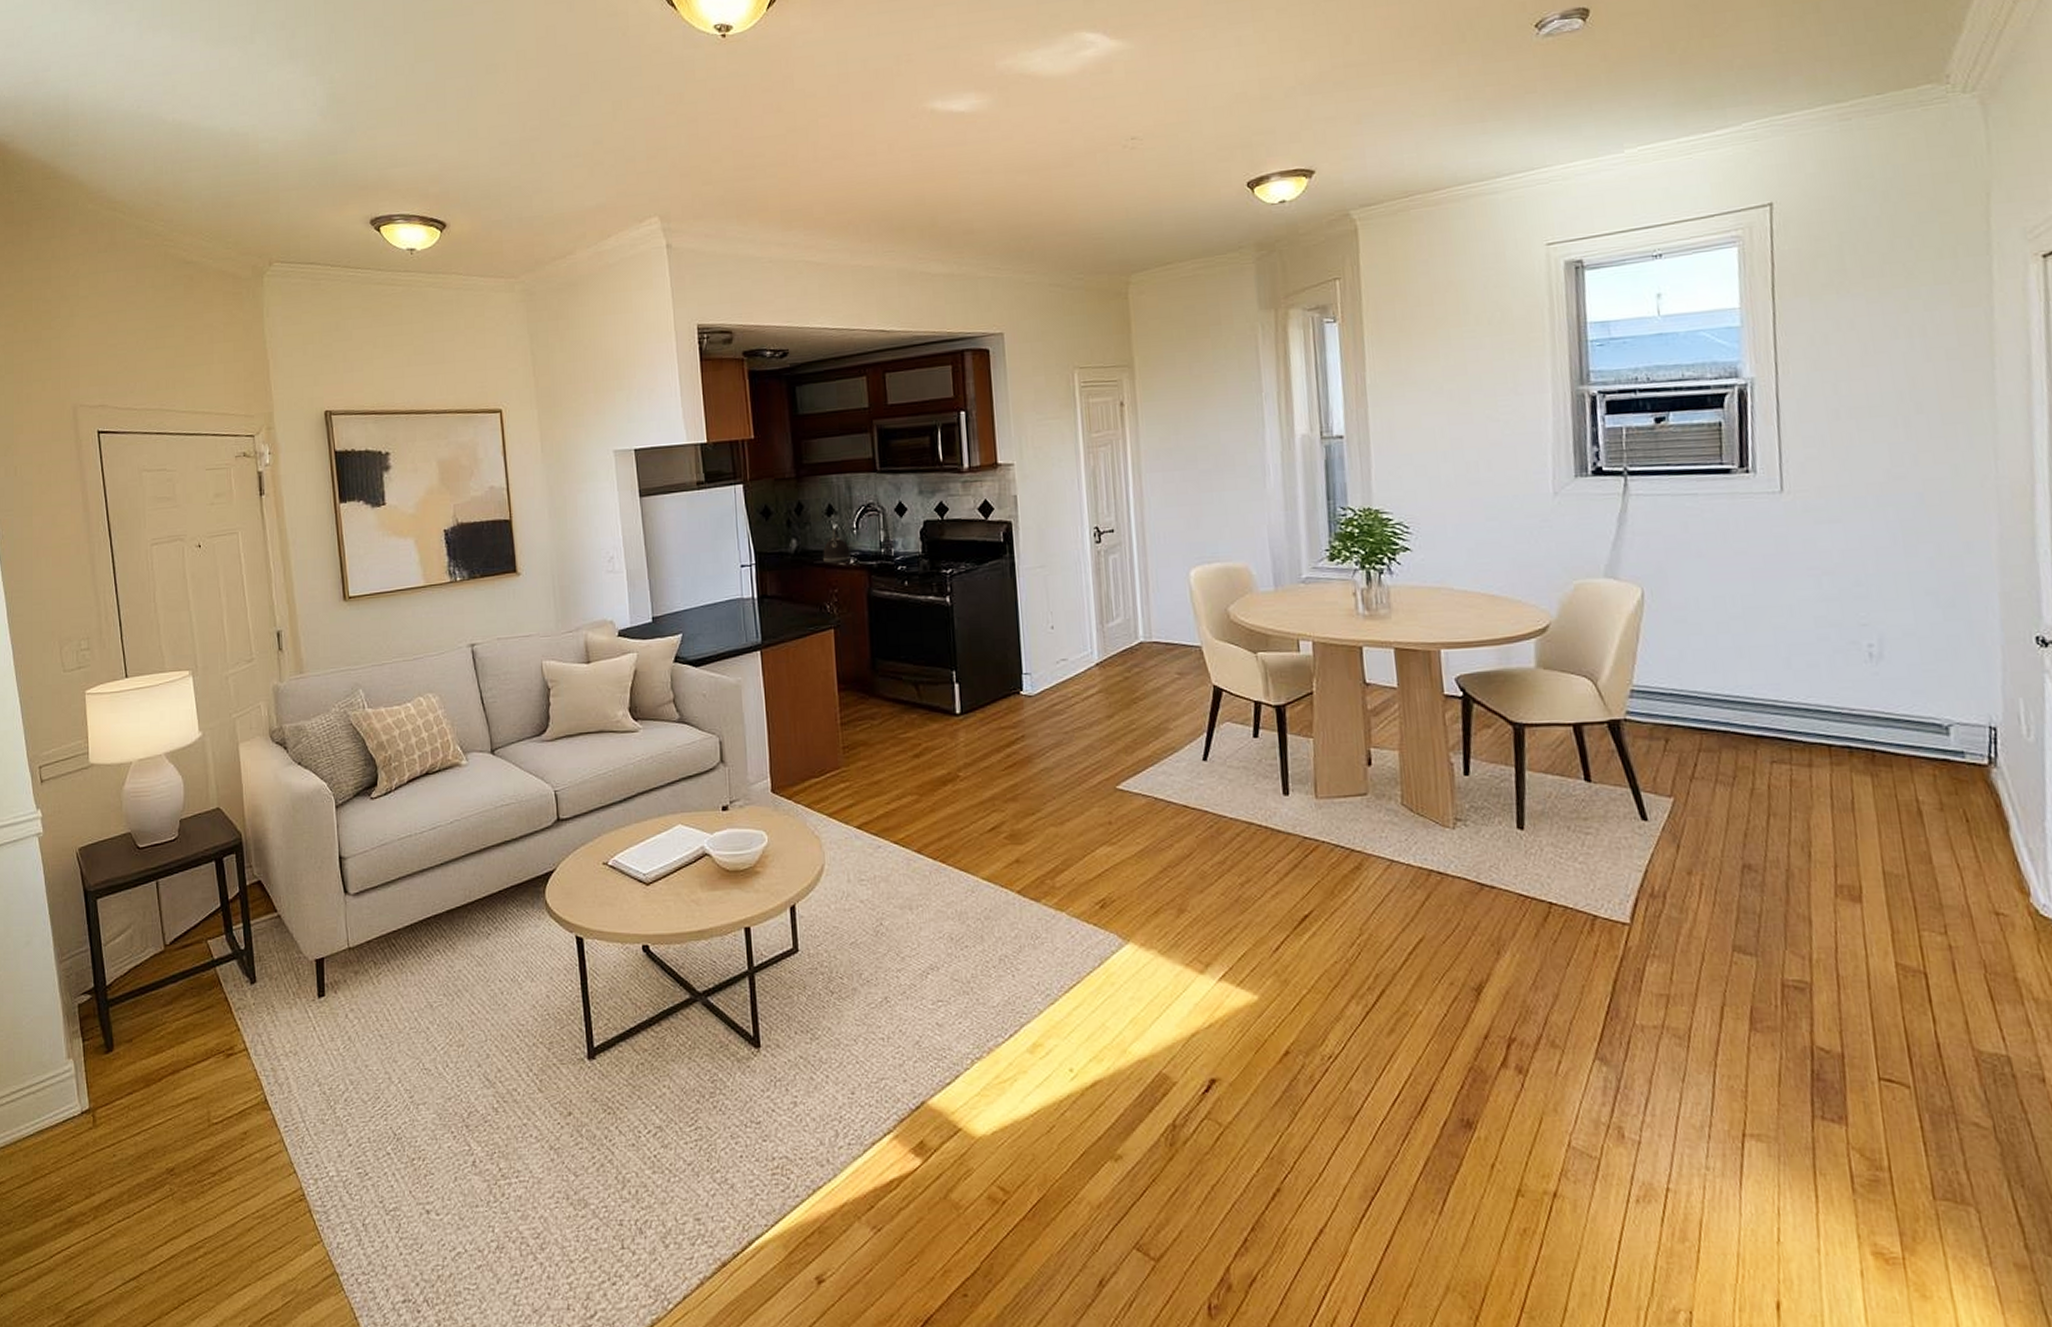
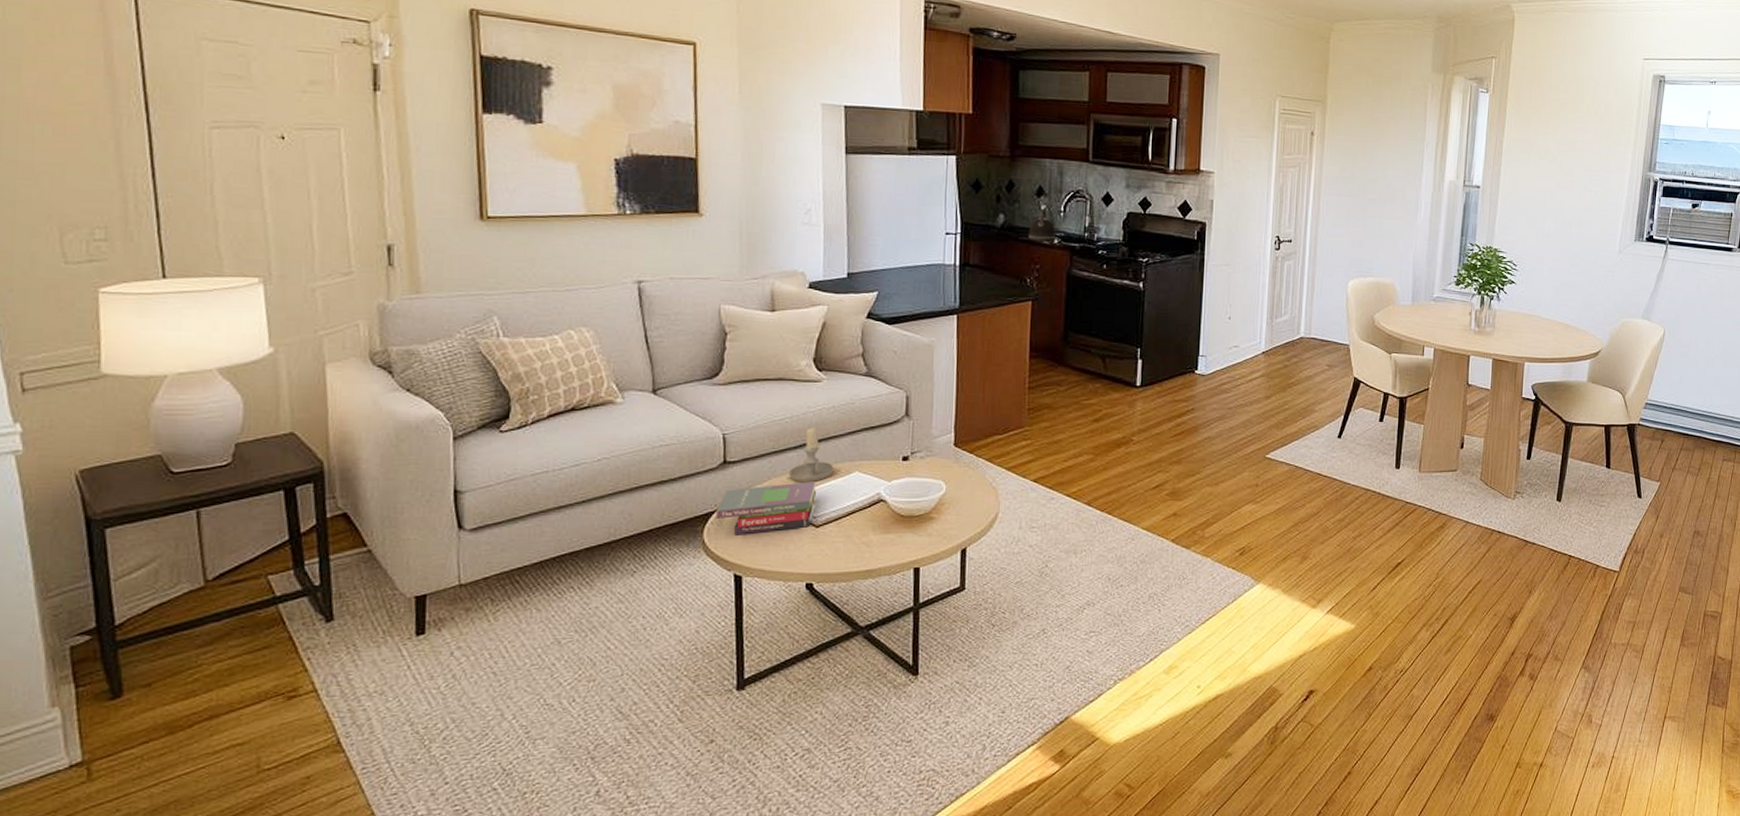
books: none [555,836,644,895] -> present [716,482,817,535]
candle: none [617,778,657,838] -> present [789,426,833,483]

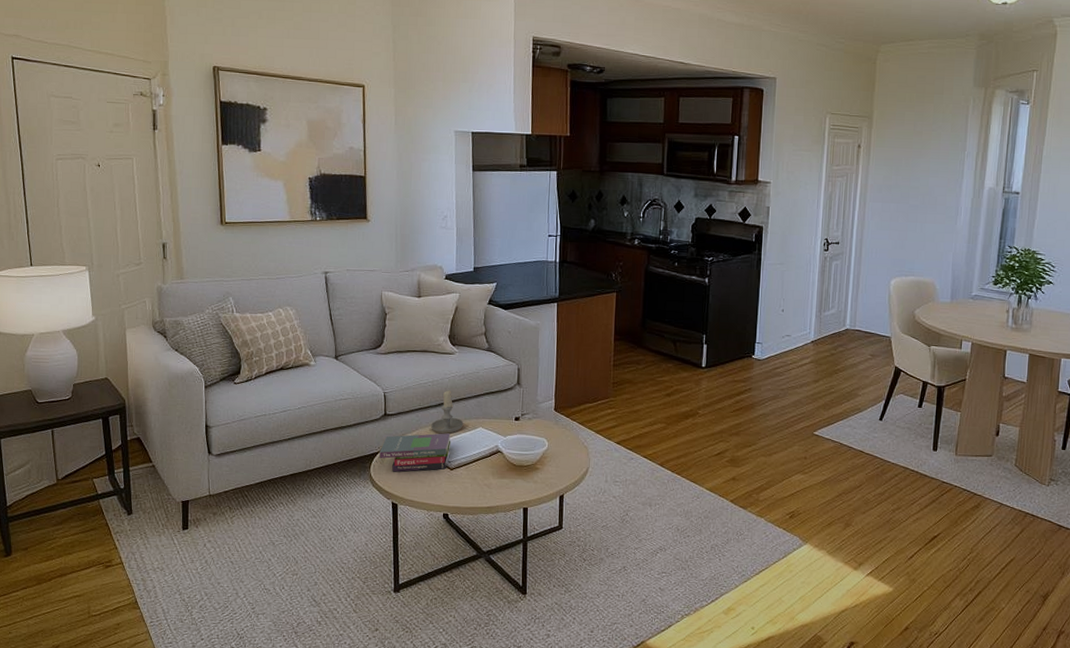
kettle: present [1028,208,1055,242] -> none [614,214,636,243]

